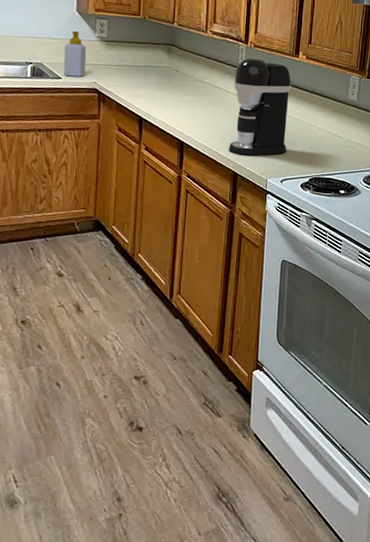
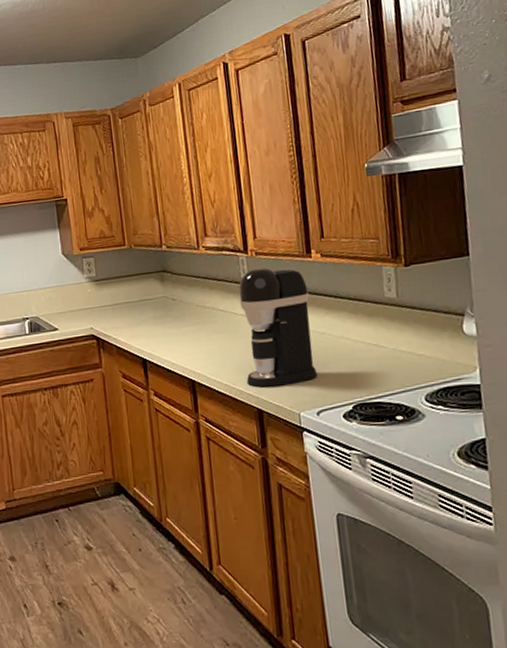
soap bottle: present [63,30,87,77] -> none [56,275,81,326]

